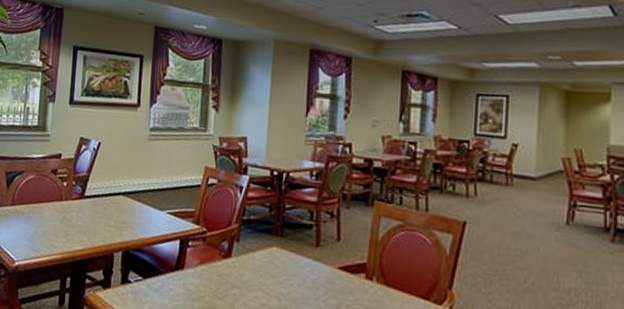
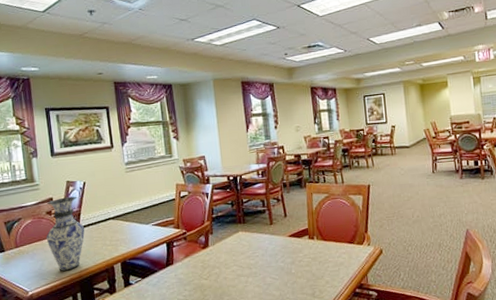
vase: none [45,156,90,247] -> present [46,196,85,272]

